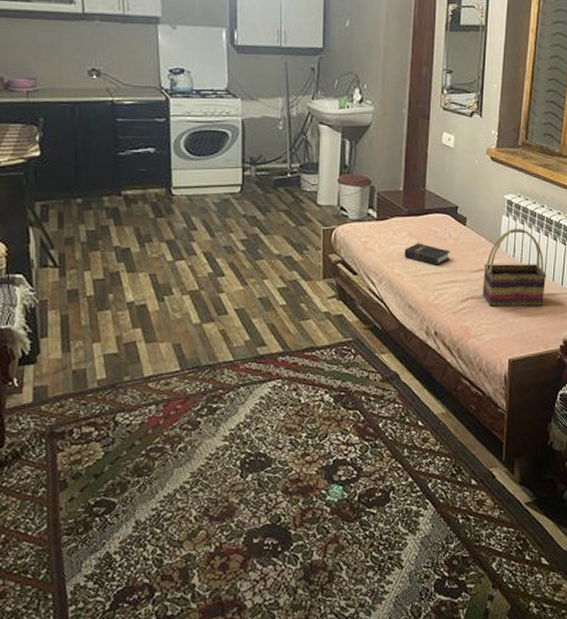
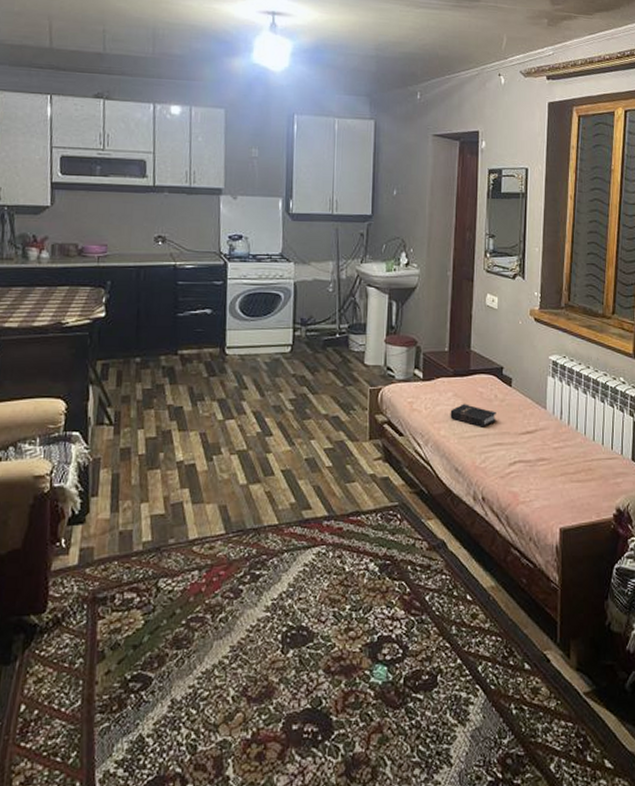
woven basket: present [483,228,547,306] -> none [530,390,596,471]

